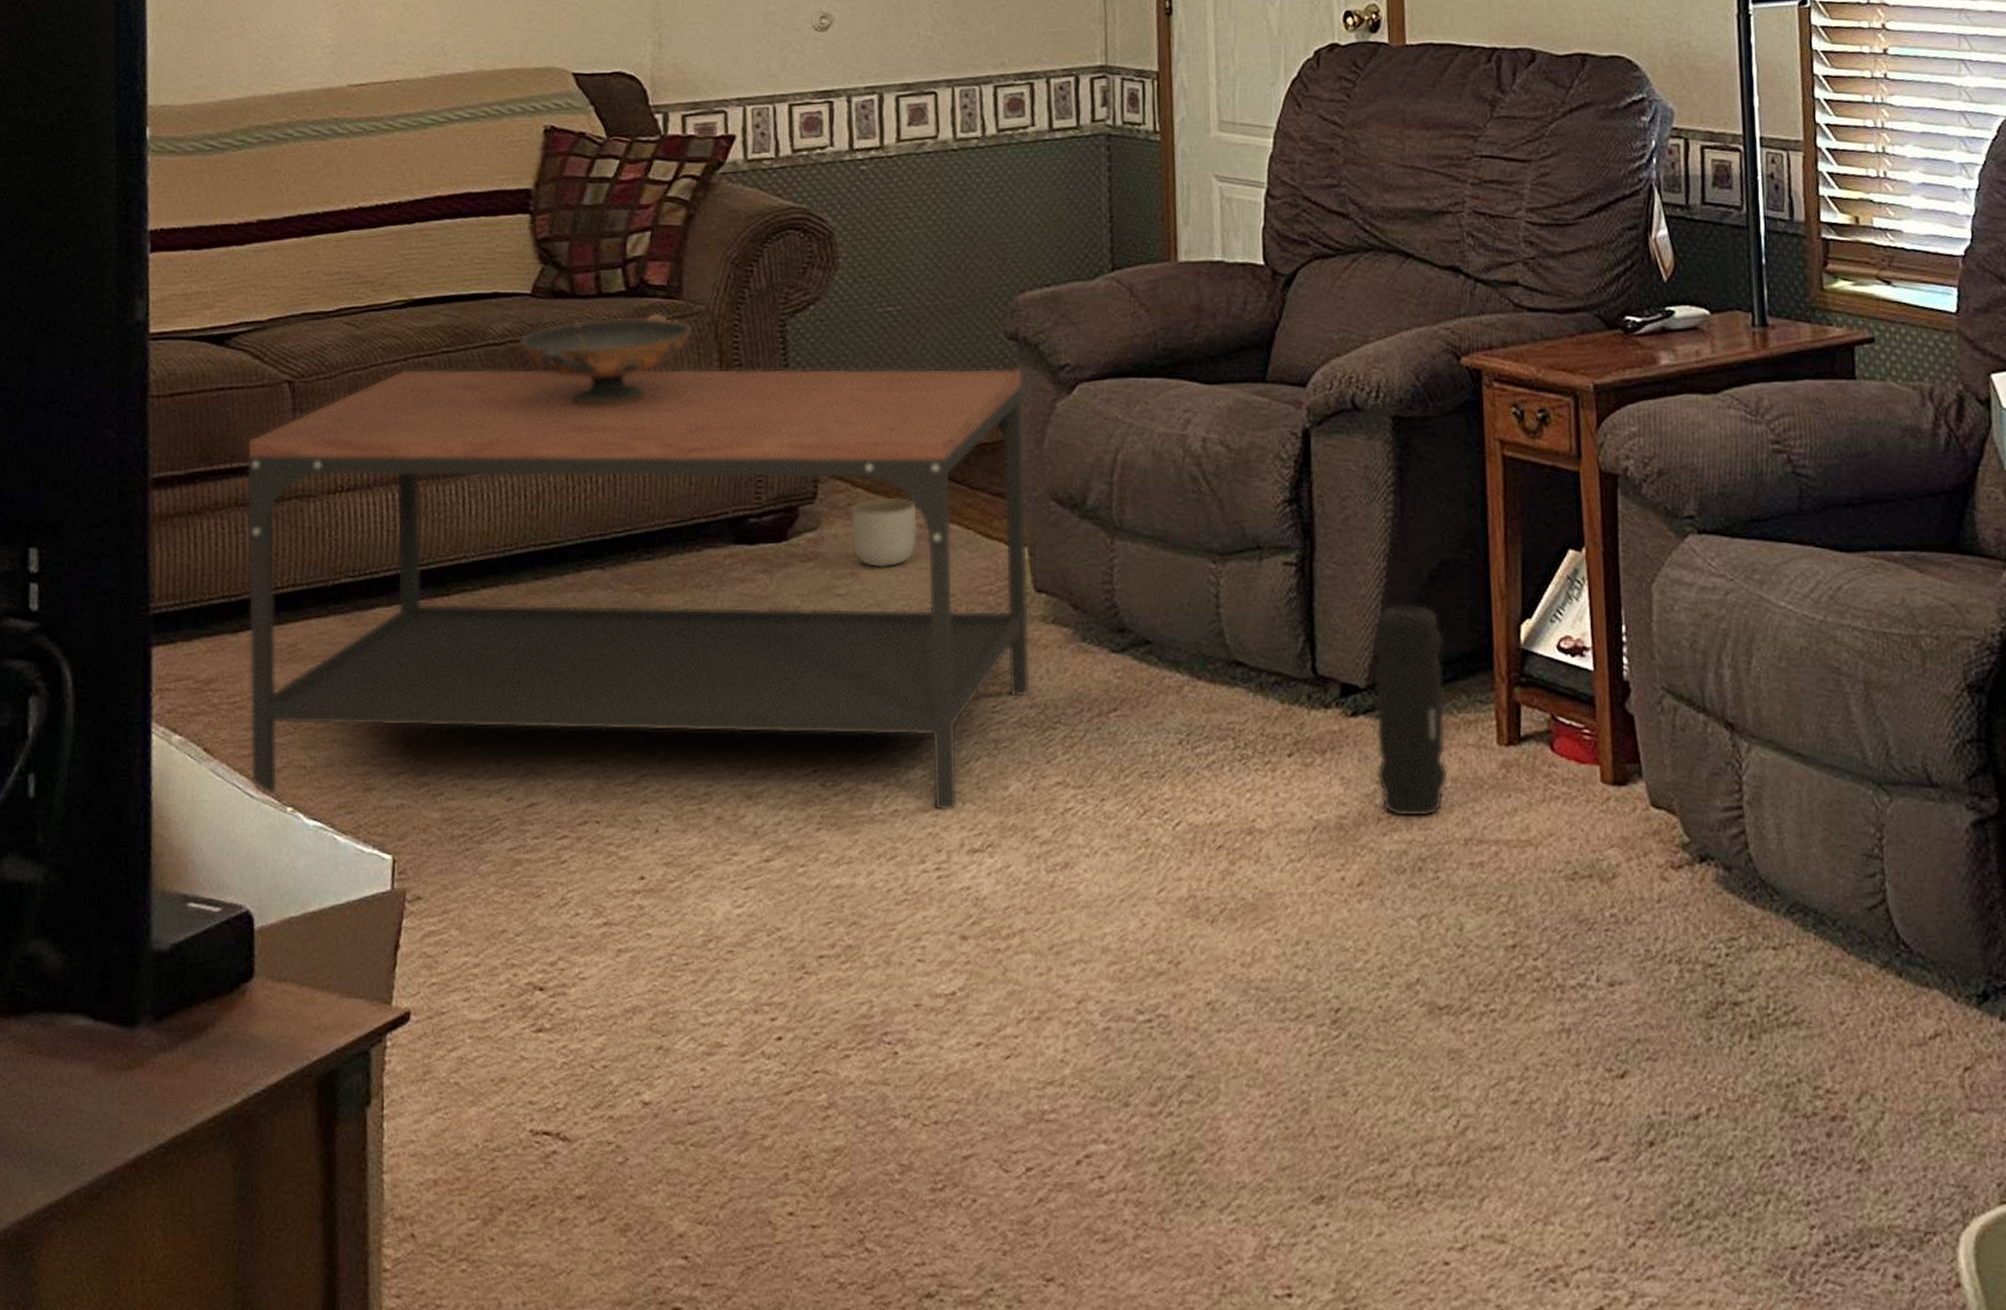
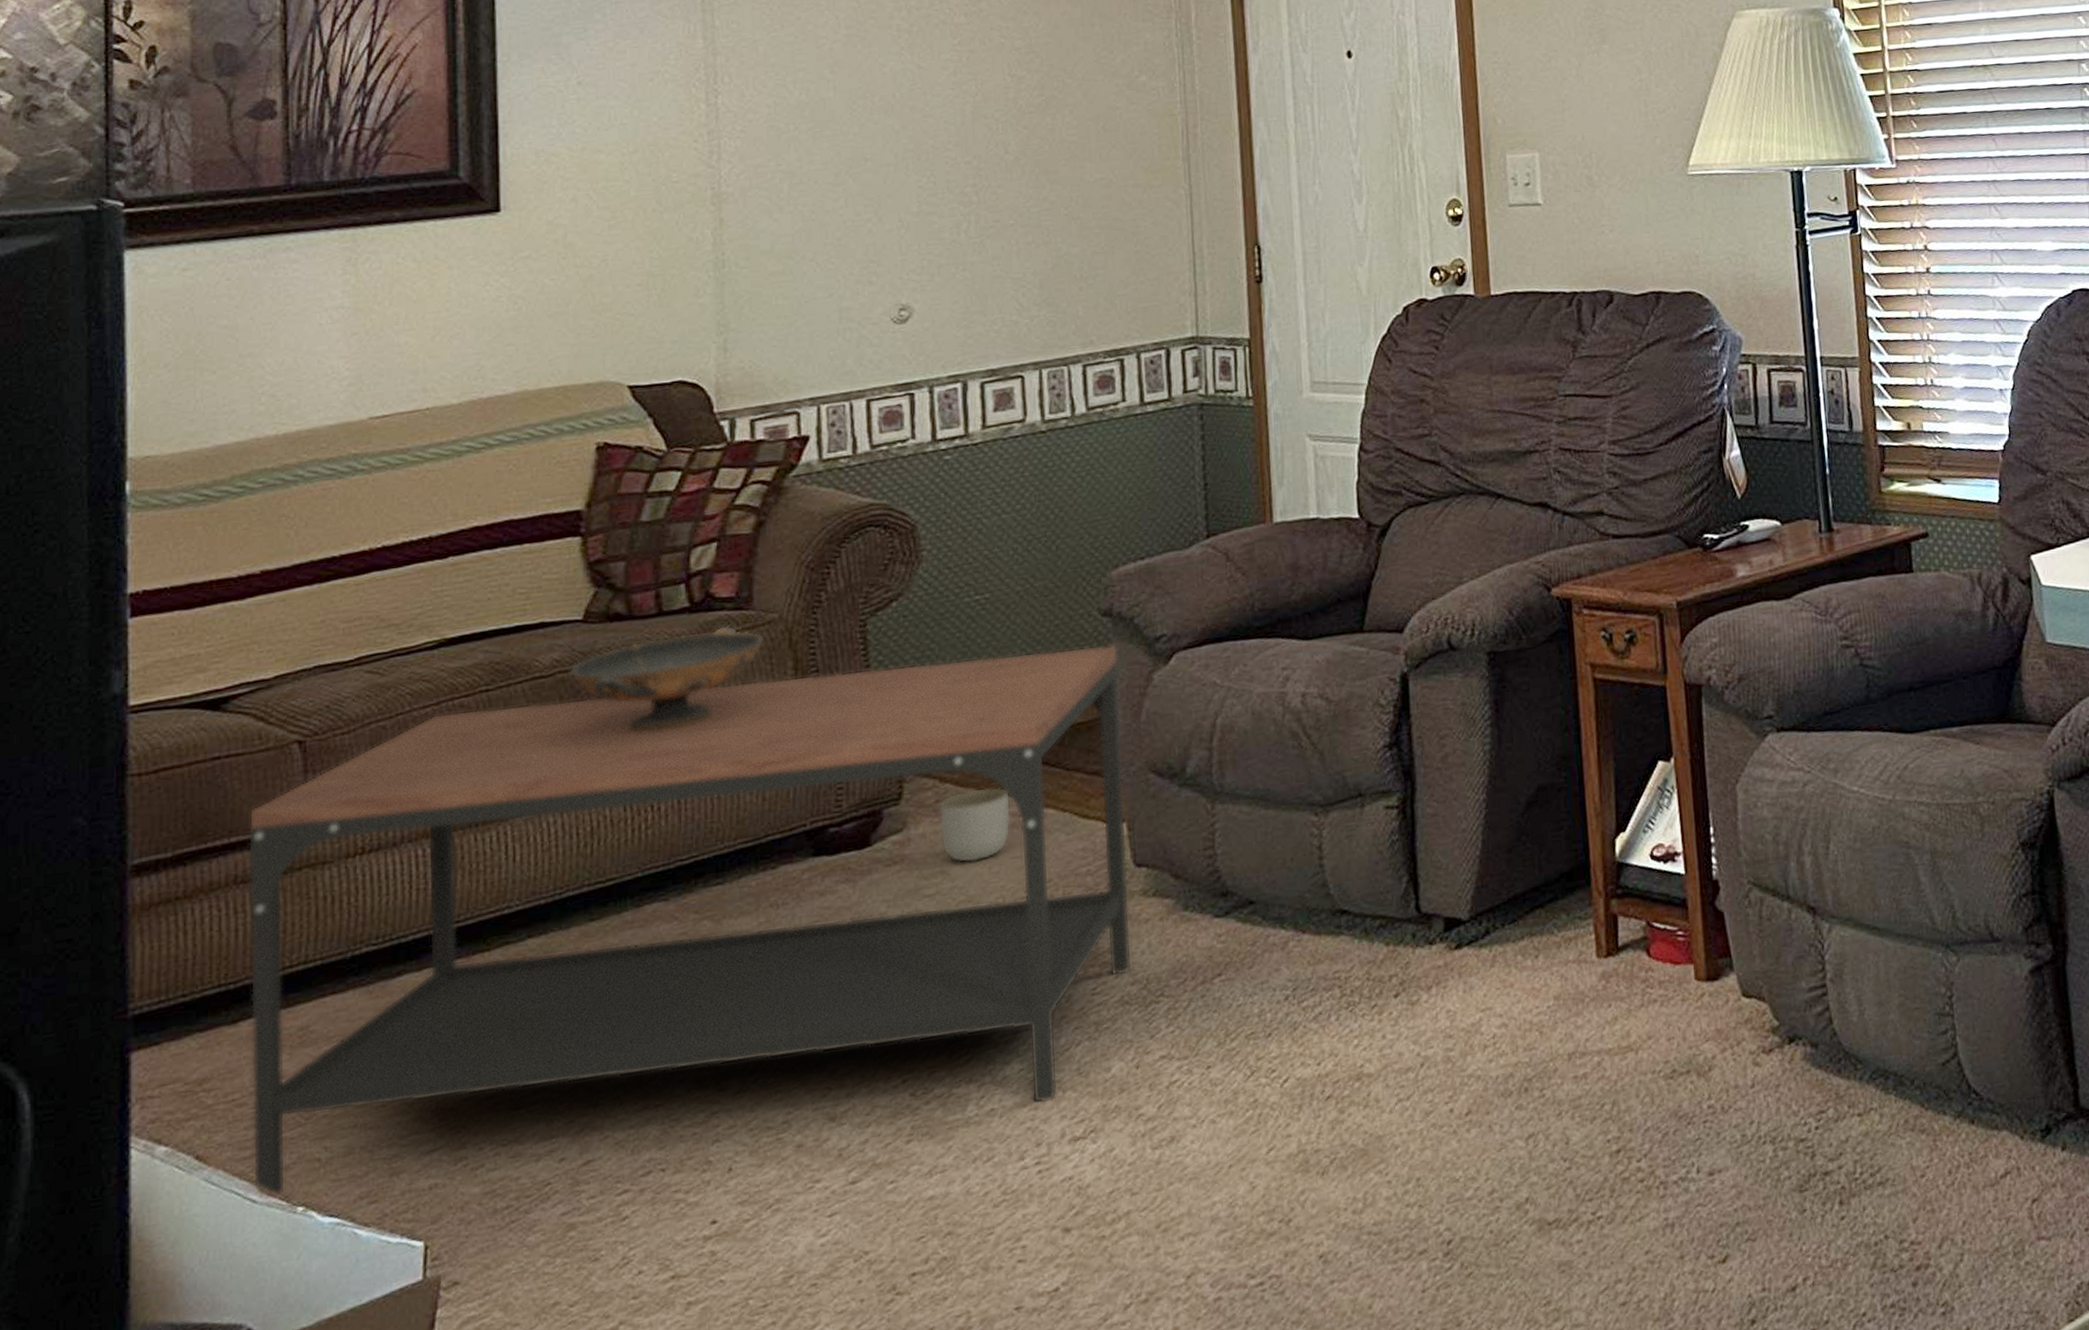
speaker: present [1372,604,1448,818] -> none [1473,831,1551,1041]

